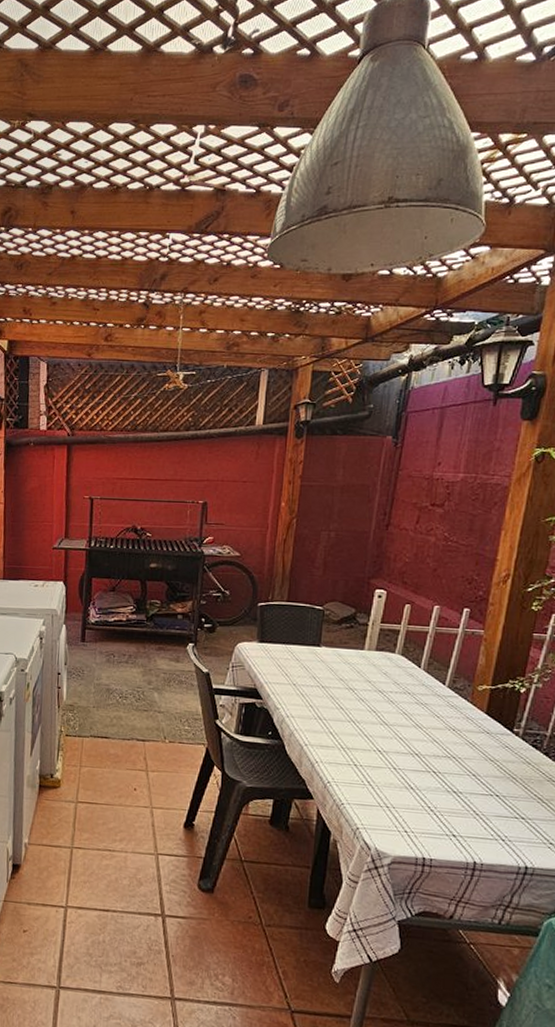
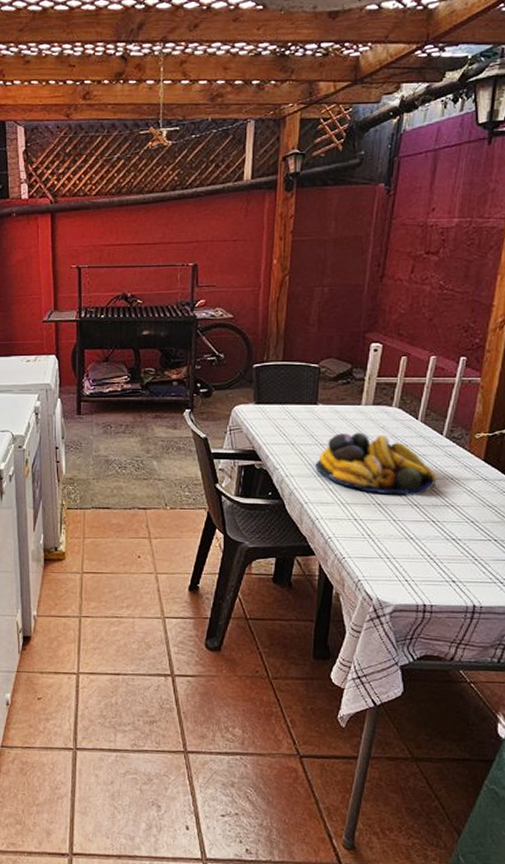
fruit bowl: none [316,677,439,746] -> present [315,432,437,497]

